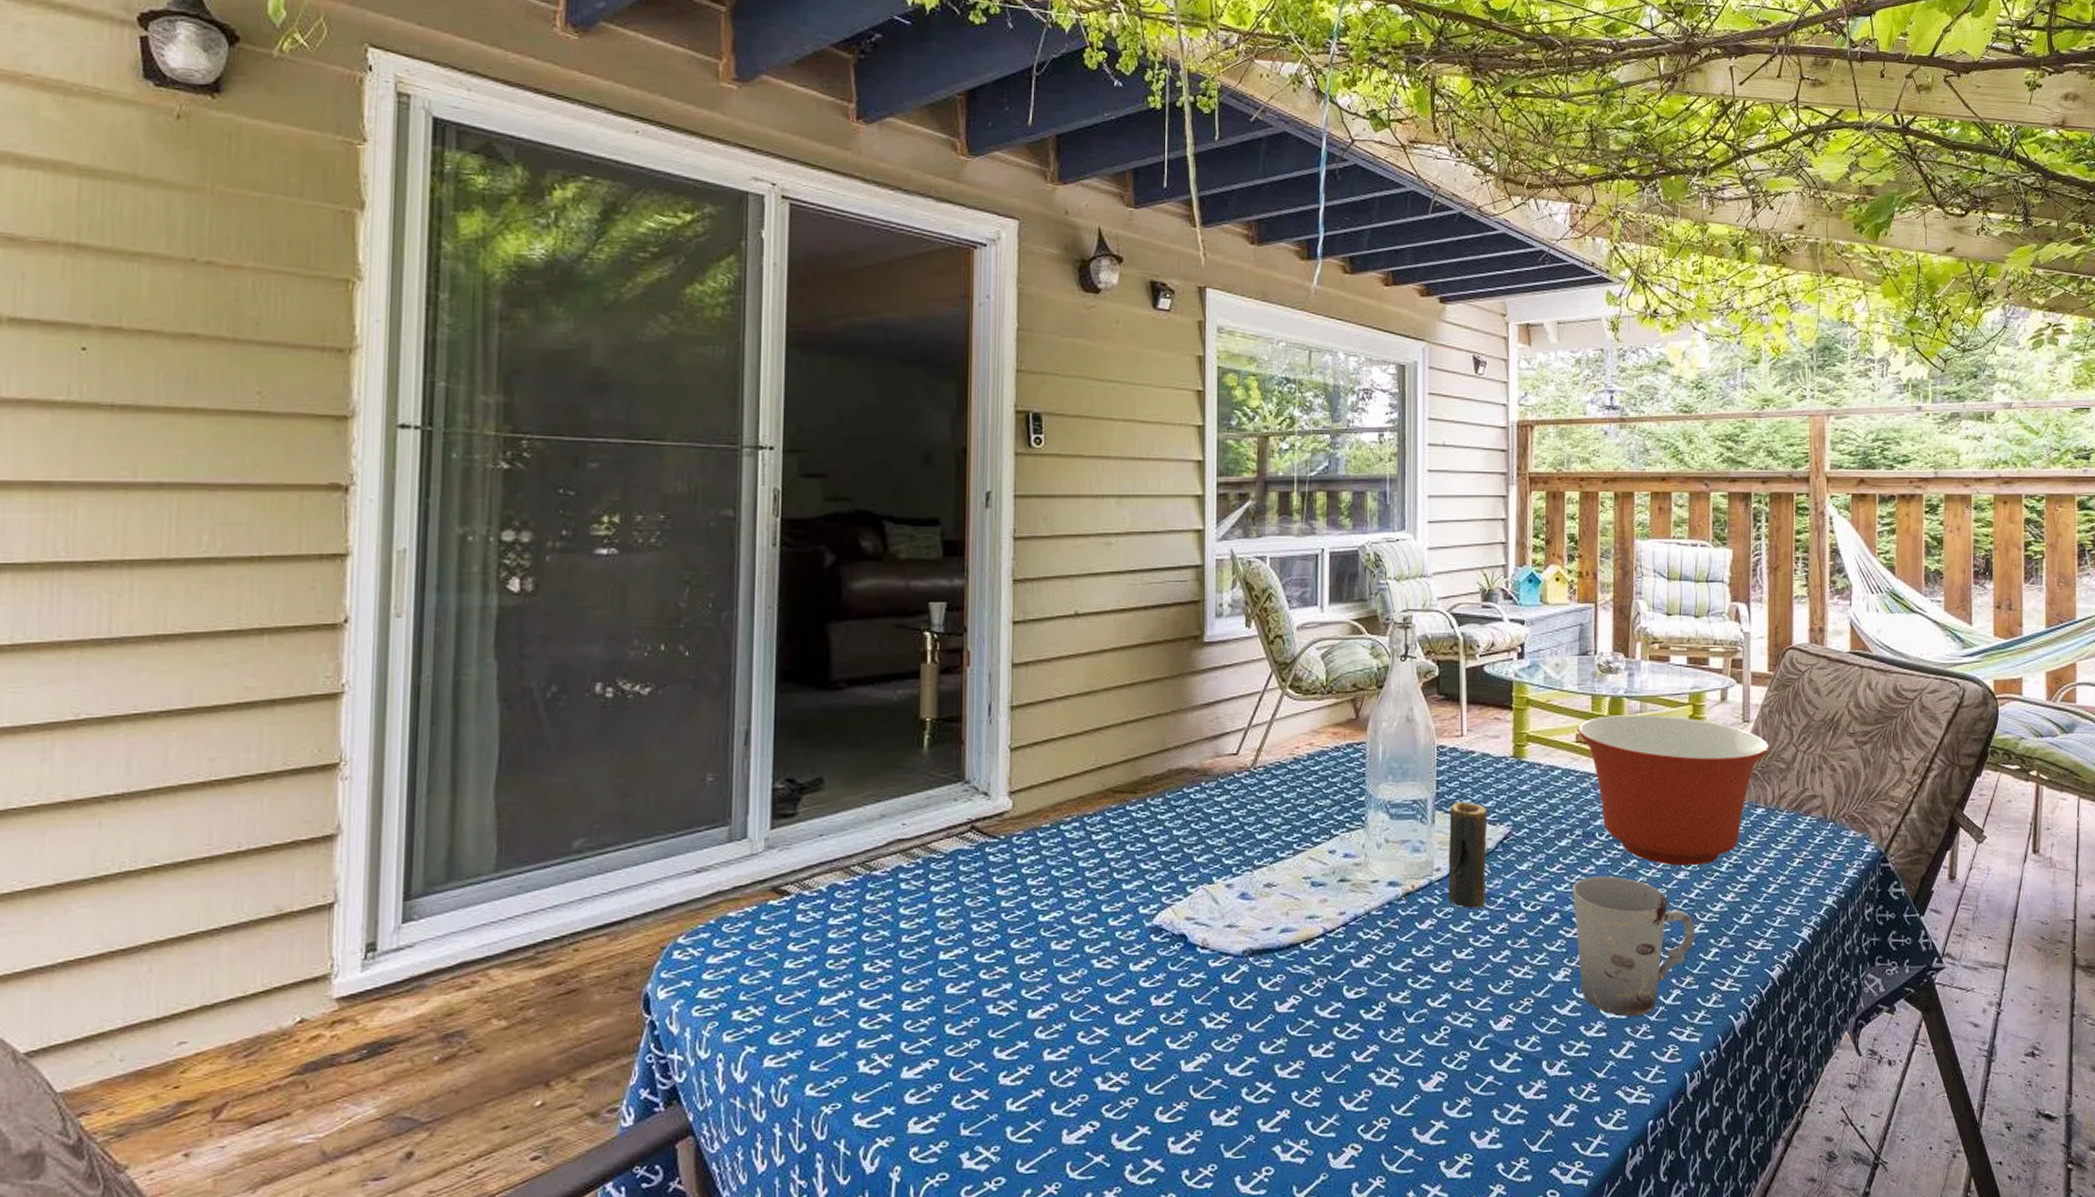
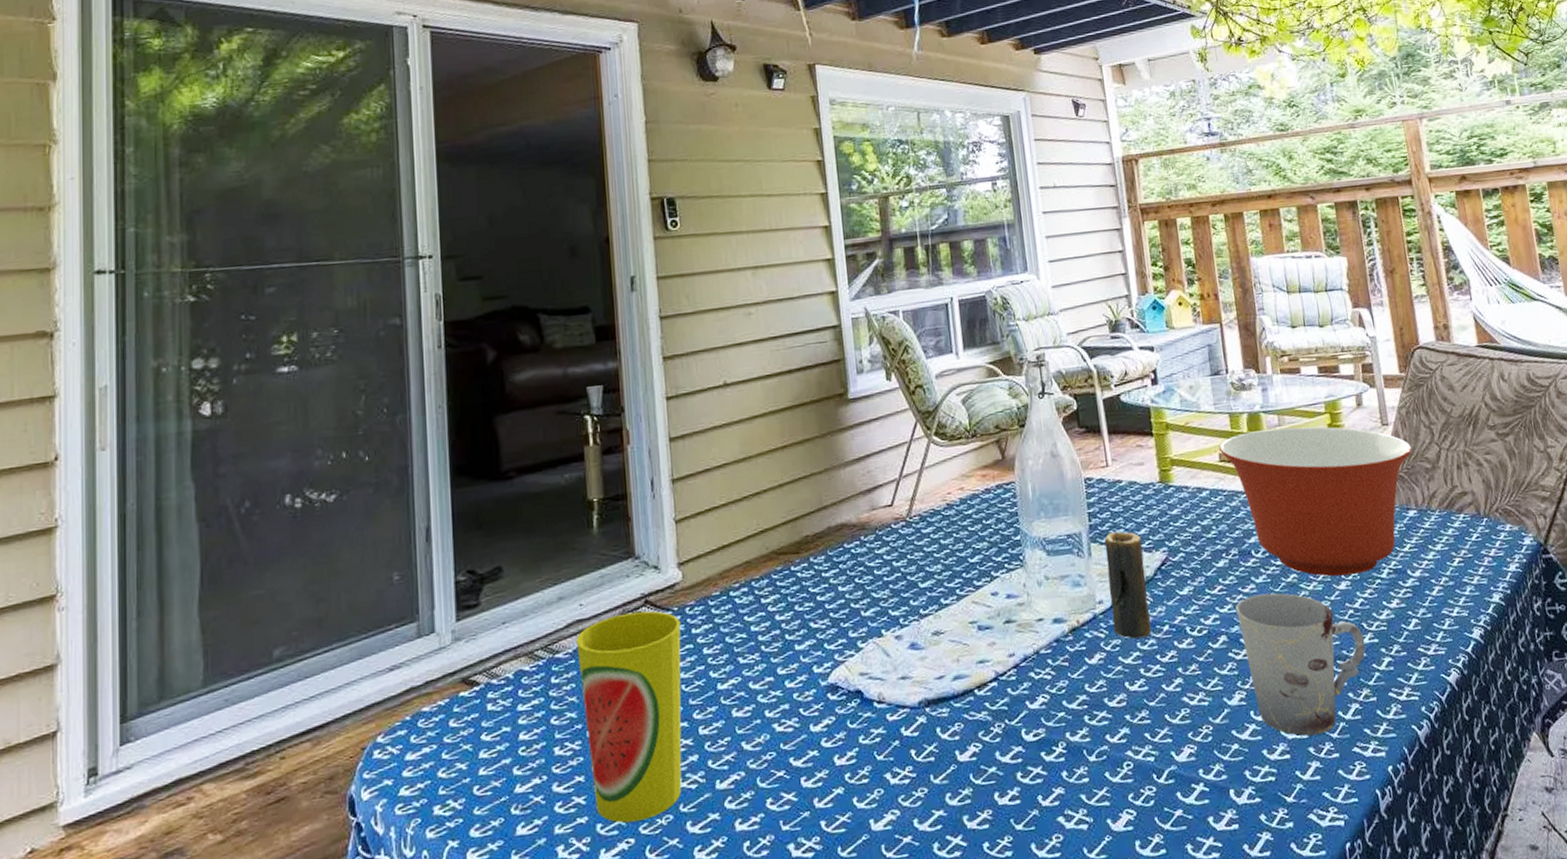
cup: none [895,836,1007,1043] -> present [576,610,682,823]

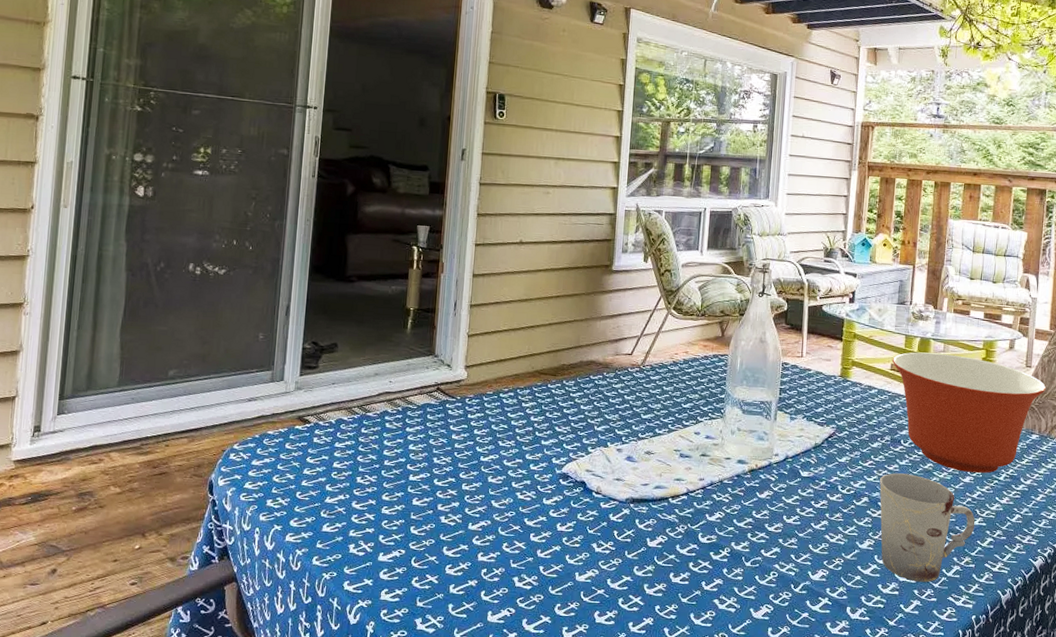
cup: present [576,610,682,823] -> none [381,394,461,539]
candle: present [1104,531,1152,639] -> none [782,405,817,487]

